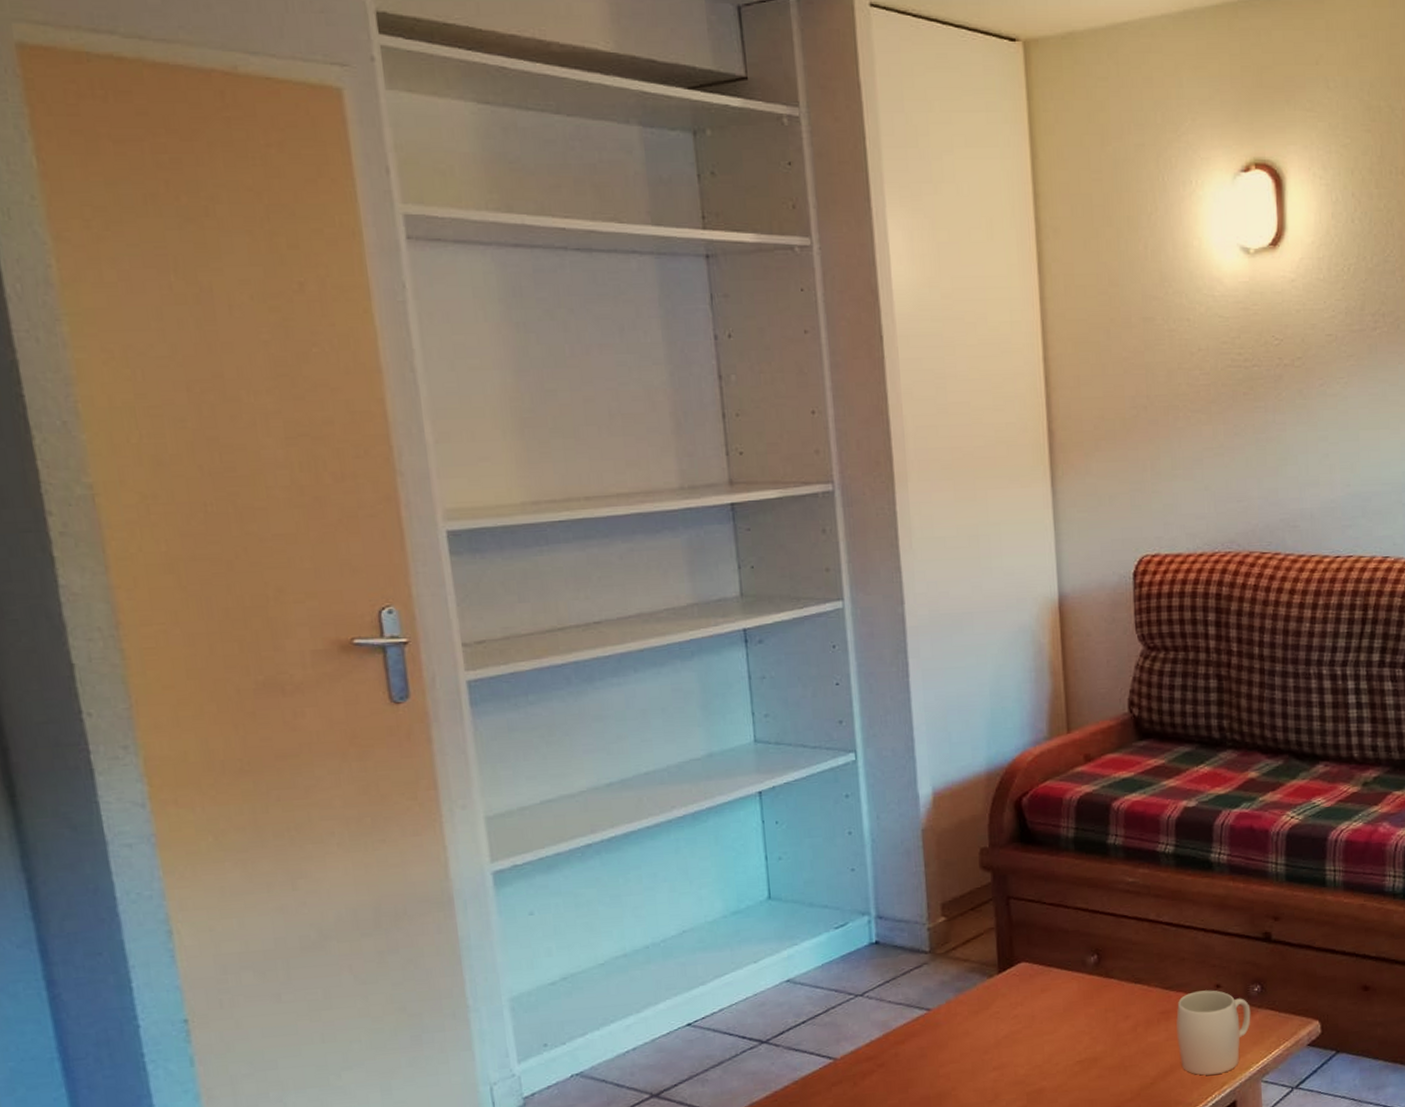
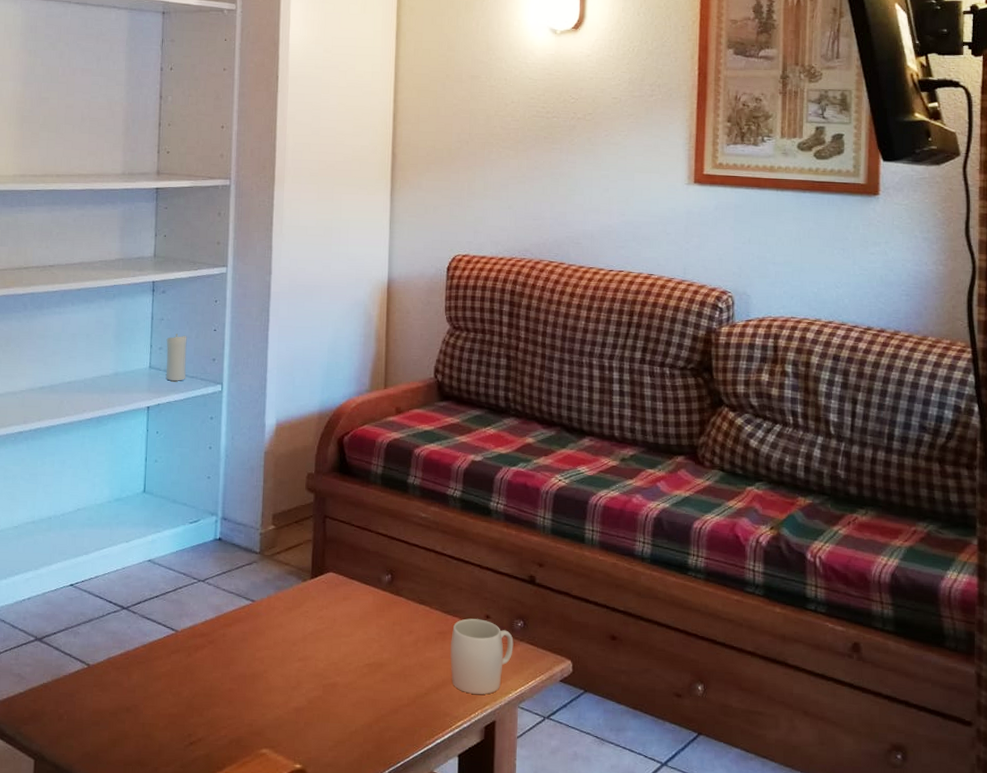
candle: none [772,694,806,756] -> present [165,334,187,381]

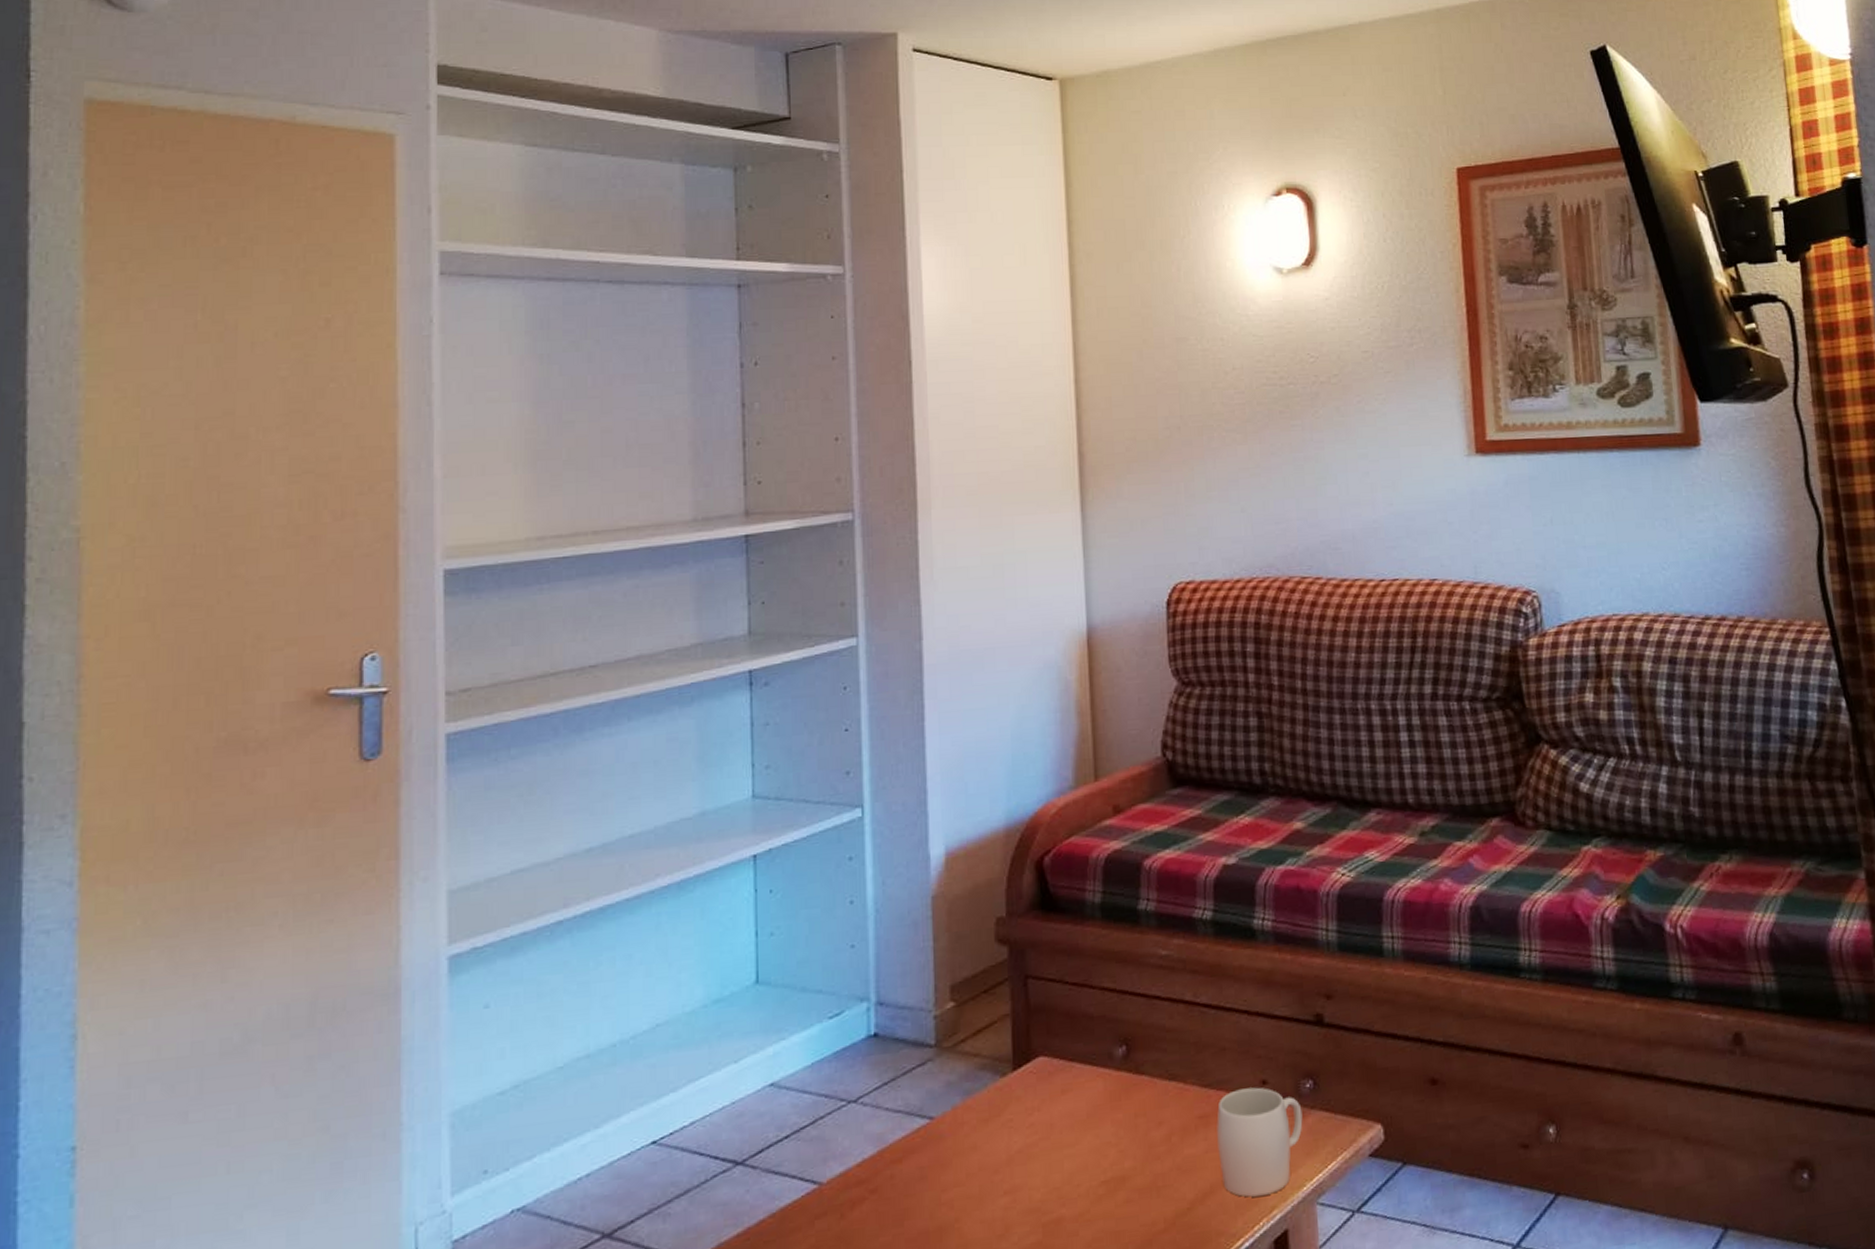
candle: present [165,334,187,381] -> none [775,742,809,813]

